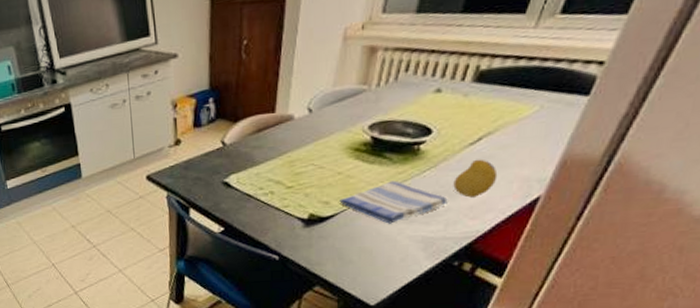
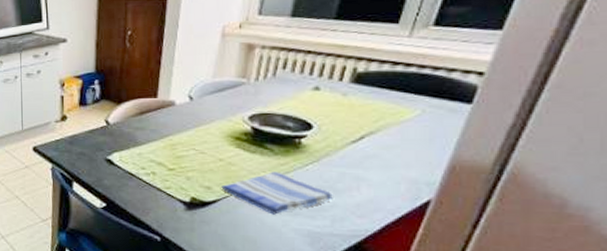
fruit: present [453,159,498,198] -> none [338,157,383,195]

